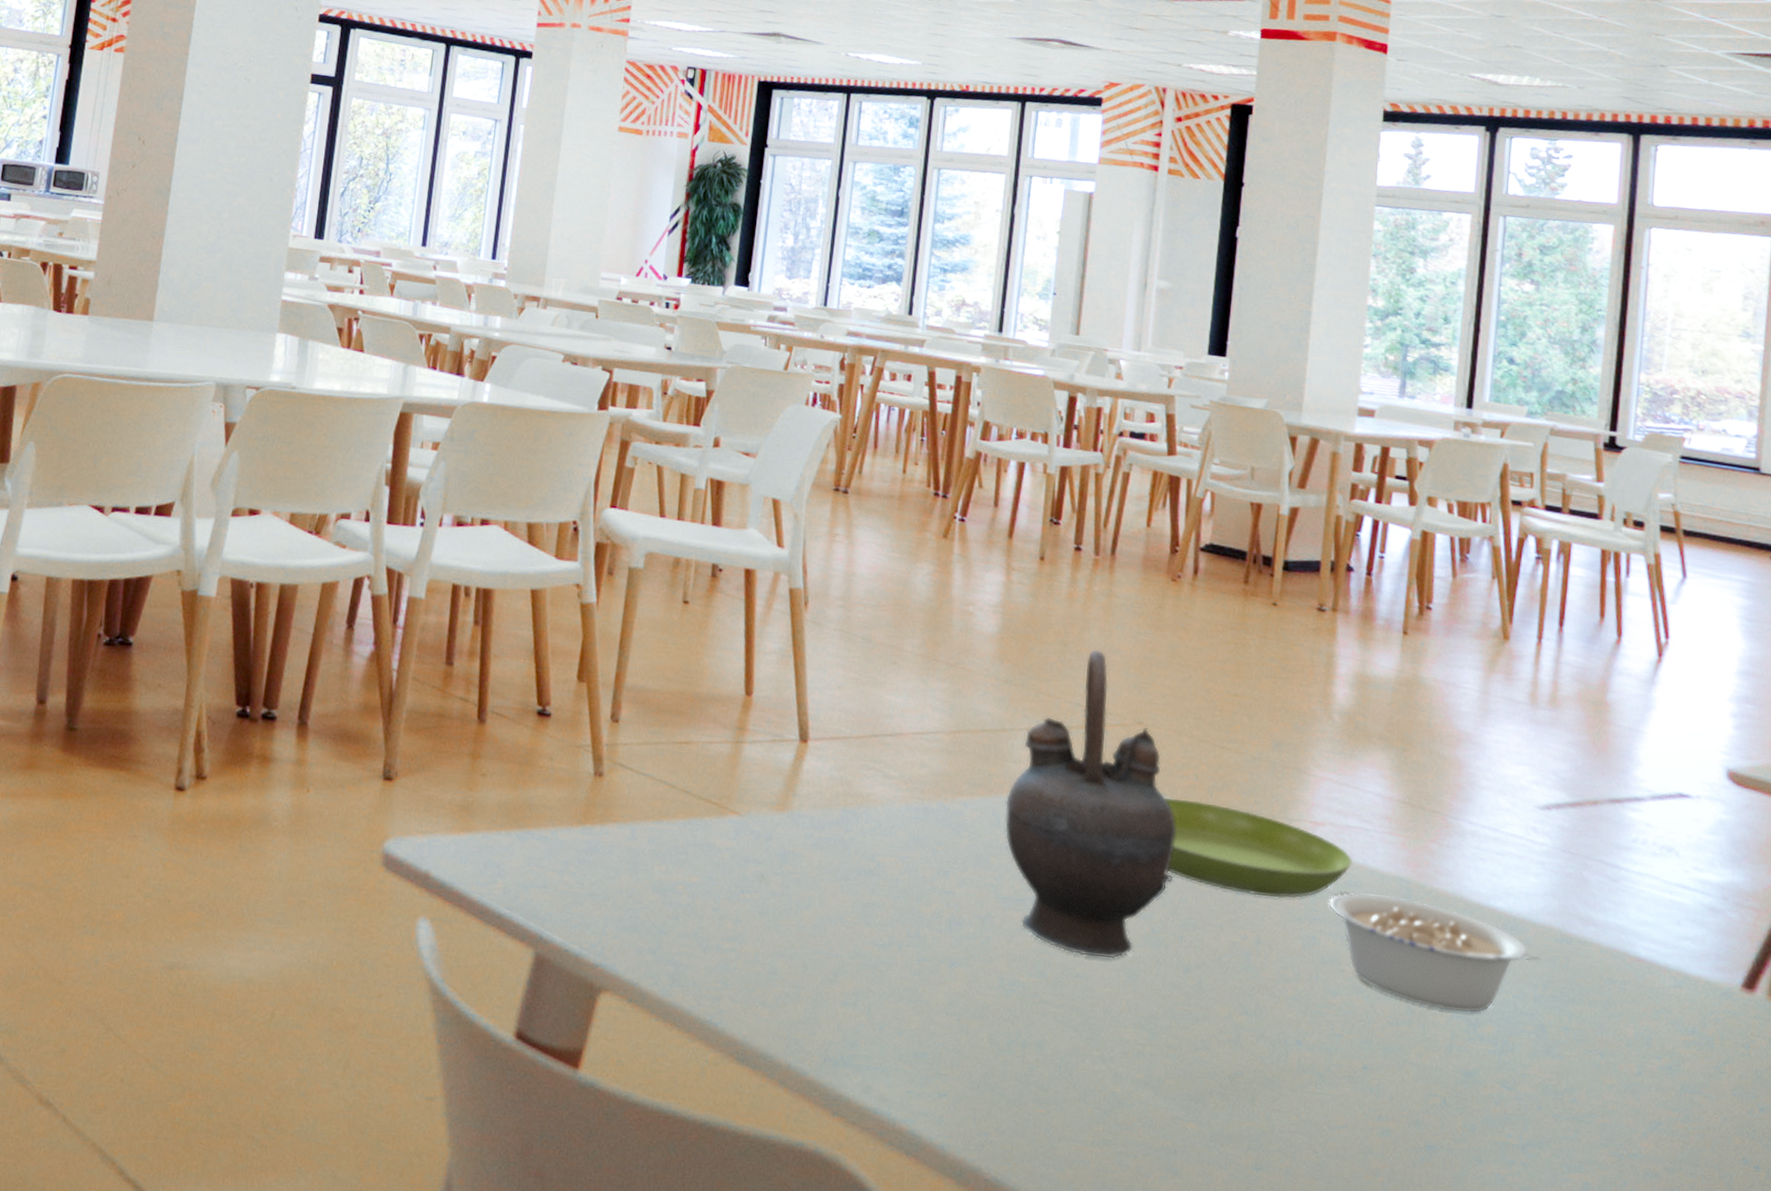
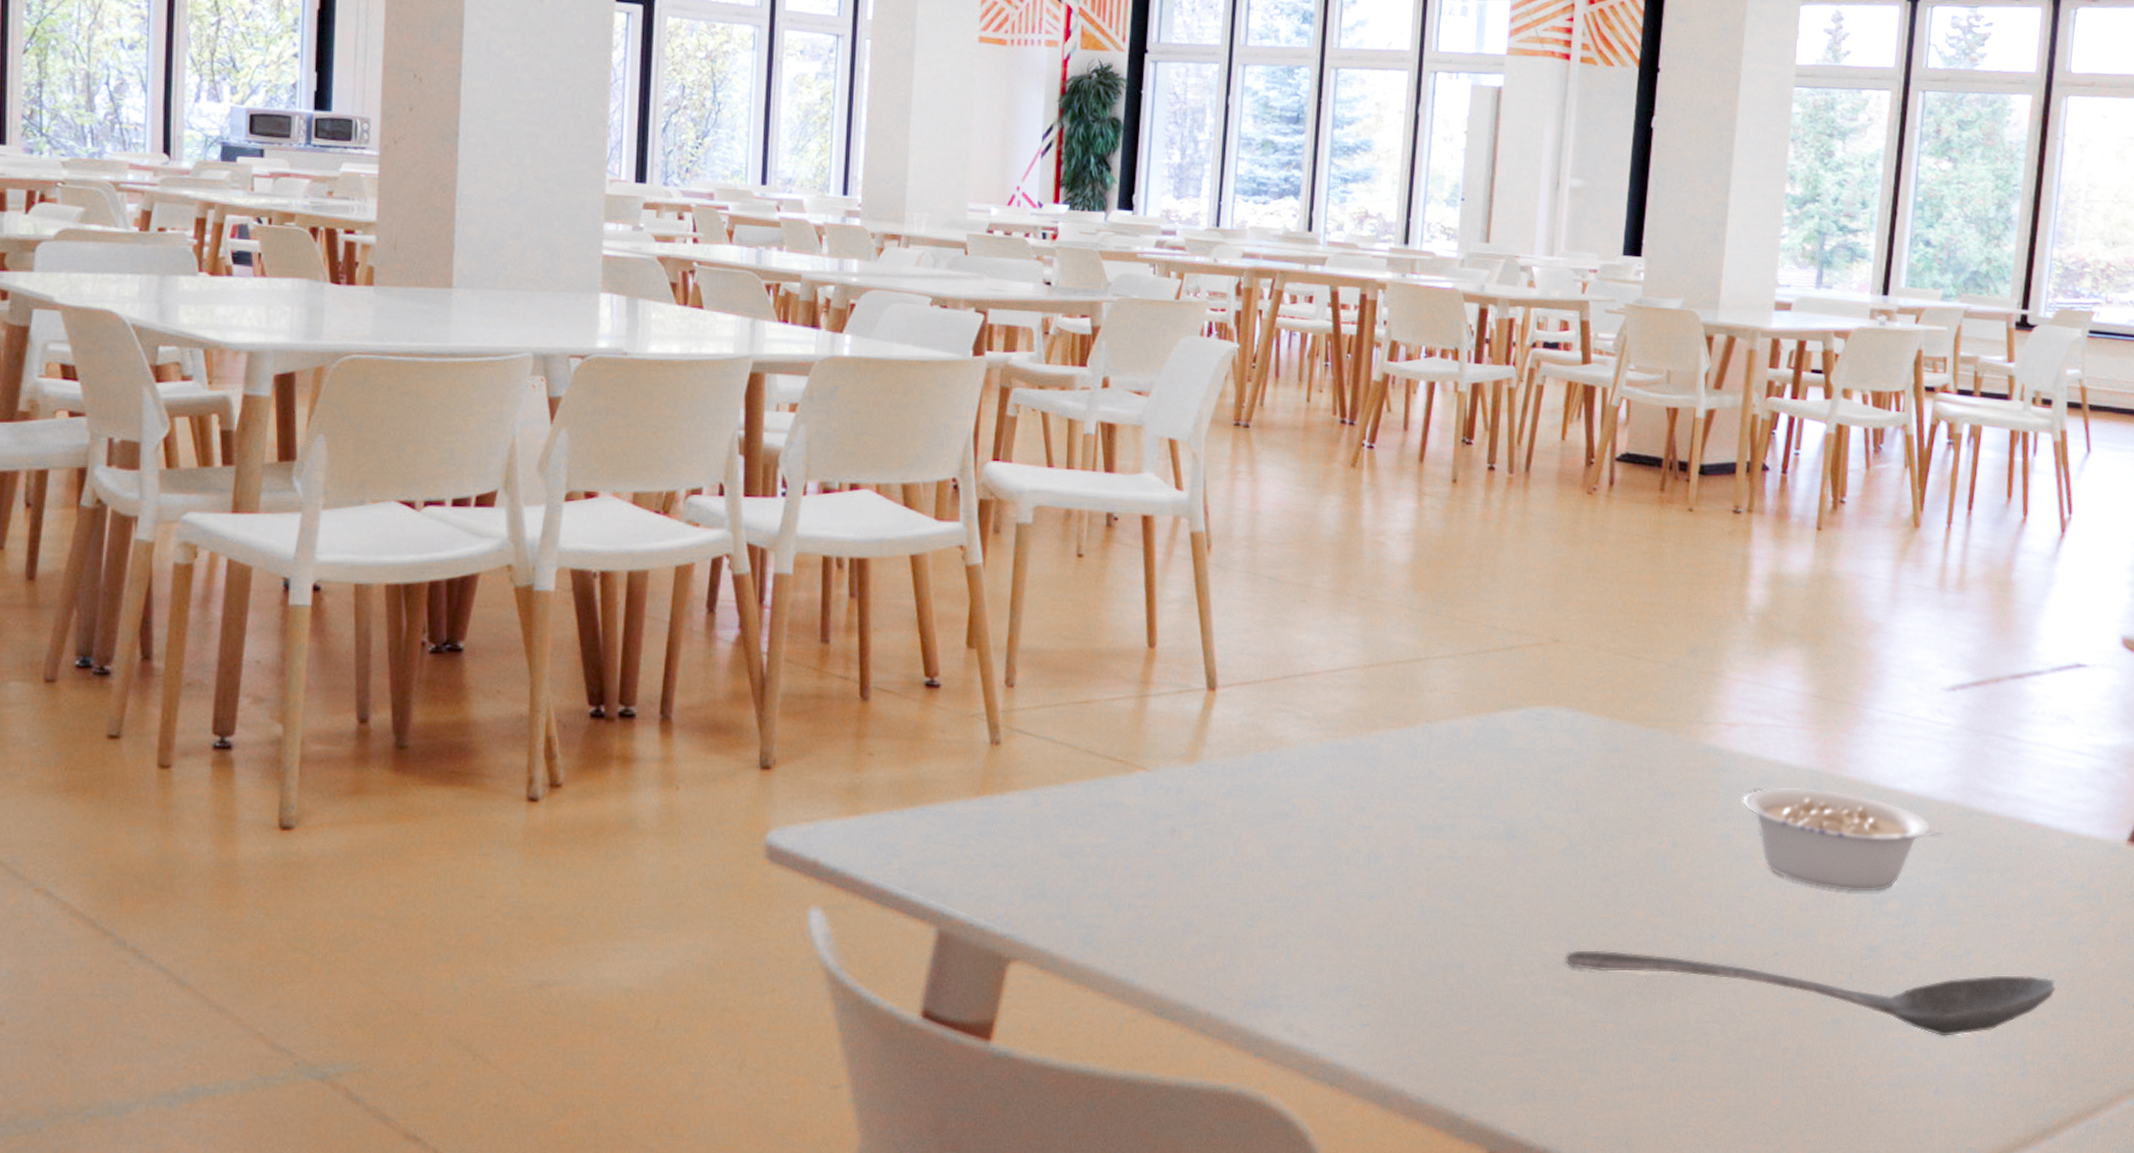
teapot: present [1004,649,1176,959] -> none [1421,570,1593,877]
stirrer: none [1145,1041,1669,1179] -> present [1565,950,2056,1037]
saucer: present [1165,796,1352,899] -> none [1582,711,1766,801]

